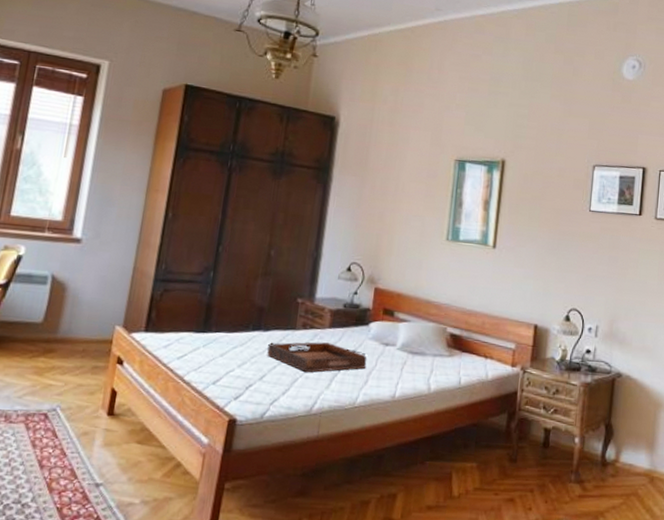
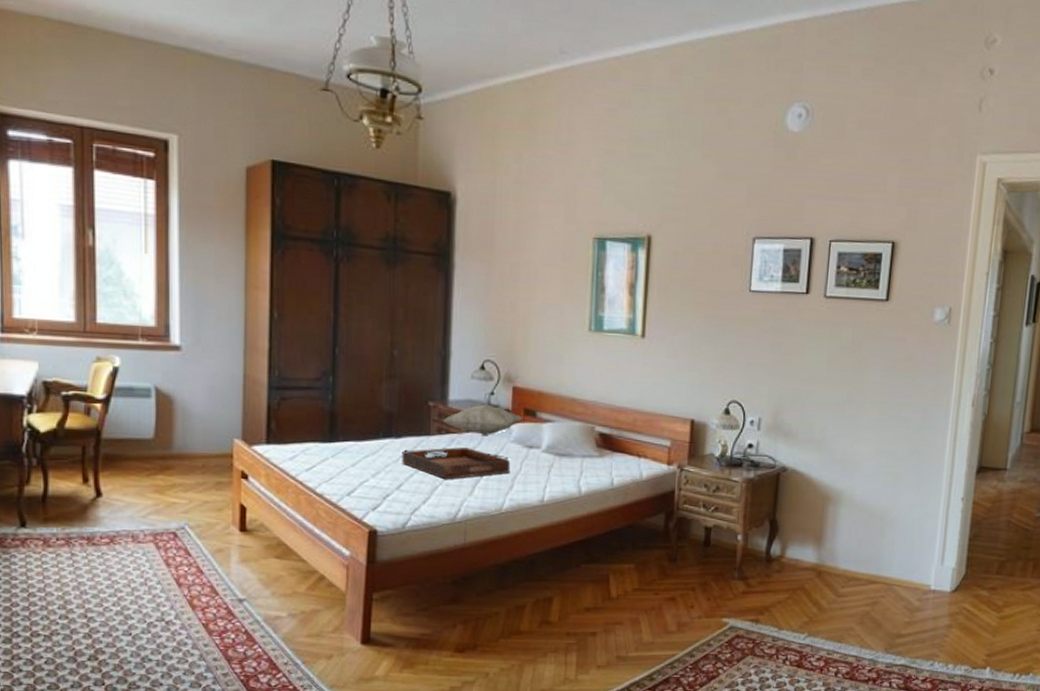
decorative pillow: none [308,302,381,332] -> present [442,404,522,435]

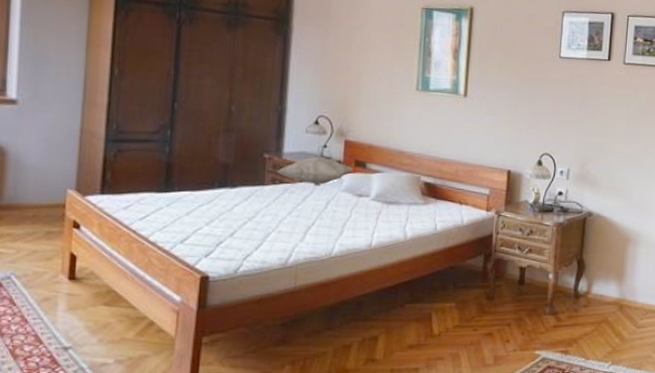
serving tray: present [402,447,511,480] -> none [236,196,341,227]

